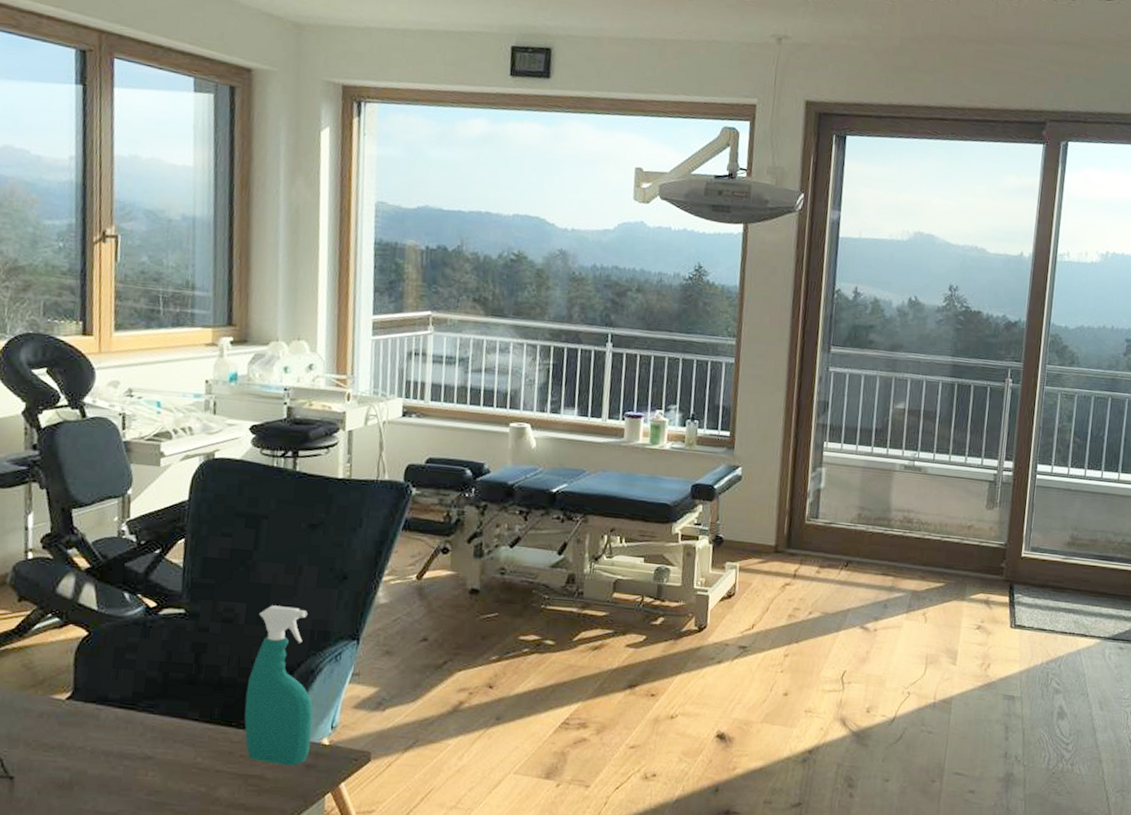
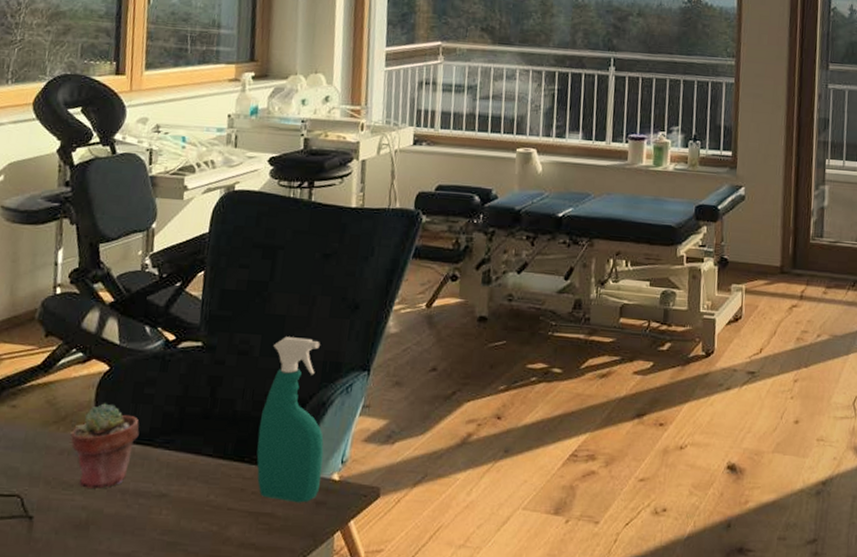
potted succulent: none [50,668,122,751] -> present [71,403,139,489]

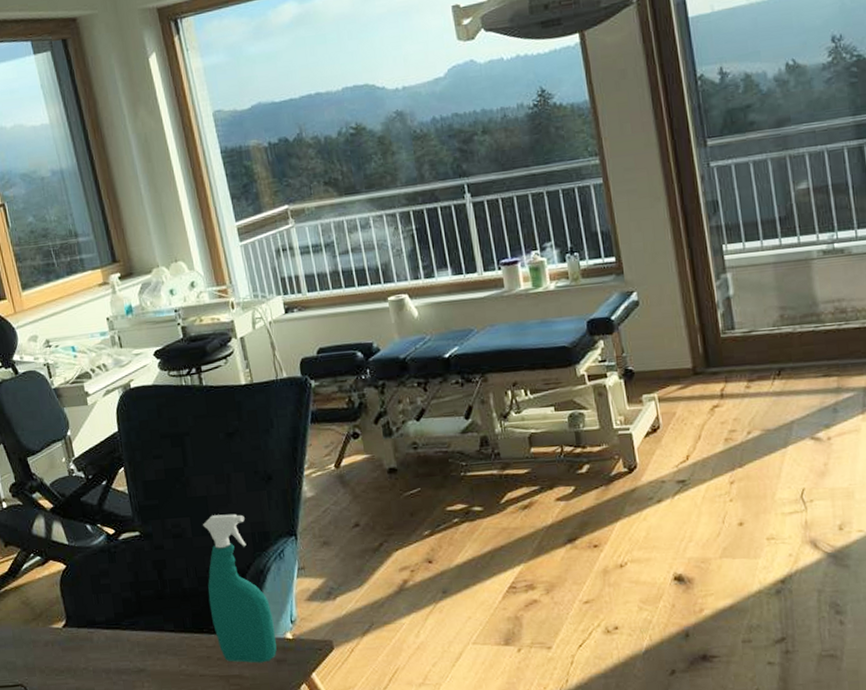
potted succulent: present [71,403,139,489] -> none [50,597,107,672]

